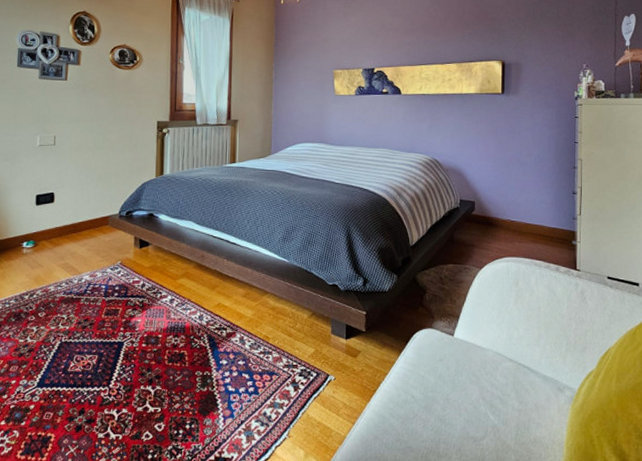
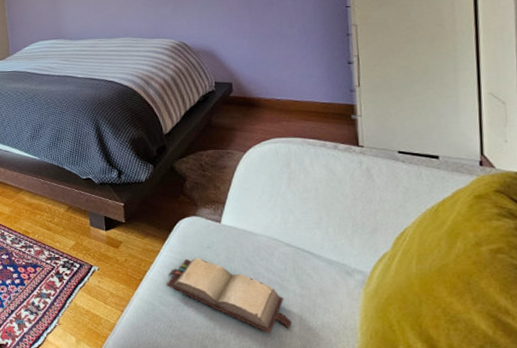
hardback book: none [398,370,509,448] -> present [166,257,293,334]

